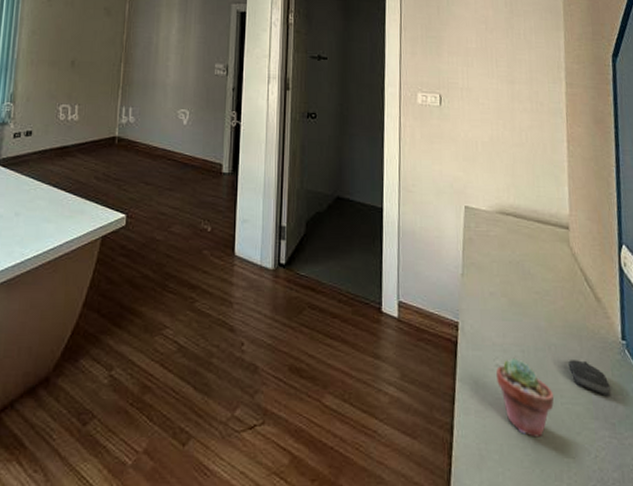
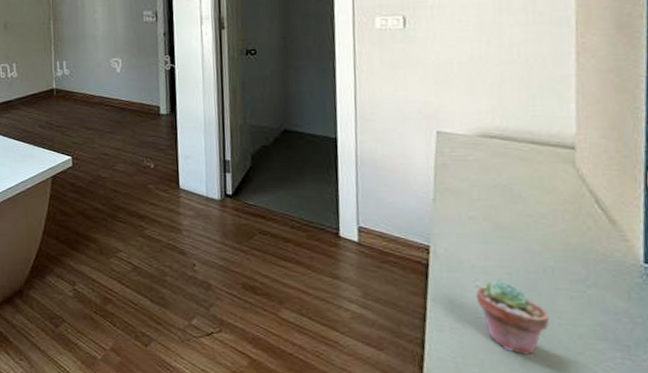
computer mouse: present [568,360,611,397] -> none [569,283,625,320]

